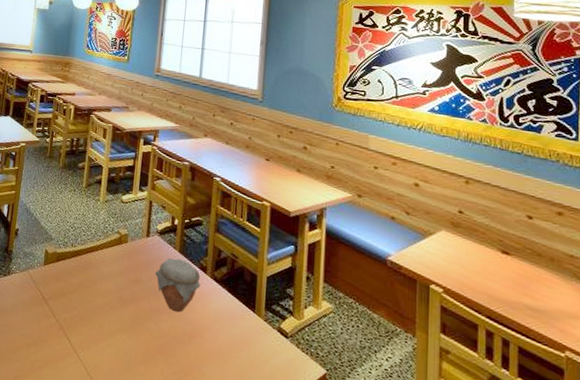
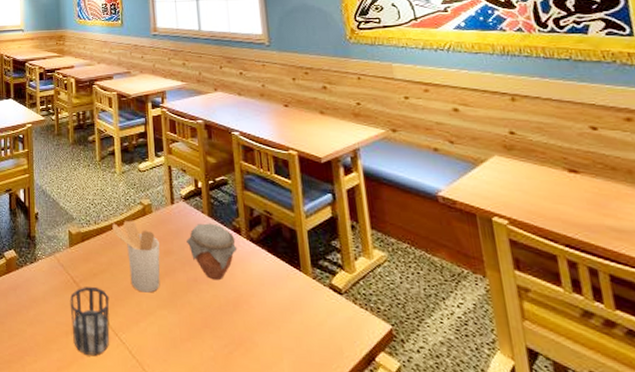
cup: none [33,304,74,369] -> present [70,287,110,355]
utensil holder: none [87,247,130,317] -> present [112,220,160,293]

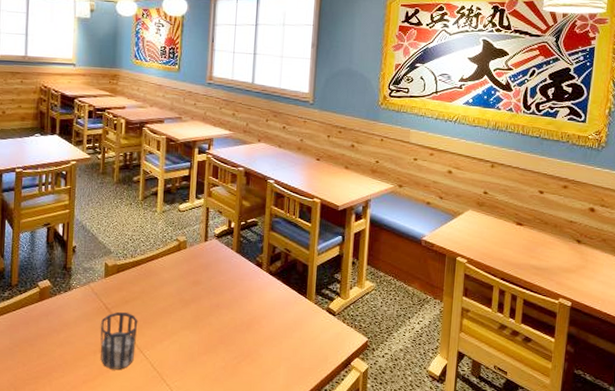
utensil holder: present [112,220,160,293] -> none [148,254,190,317]
jar: present [187,223,238,281] -> none [214,258,257,306]

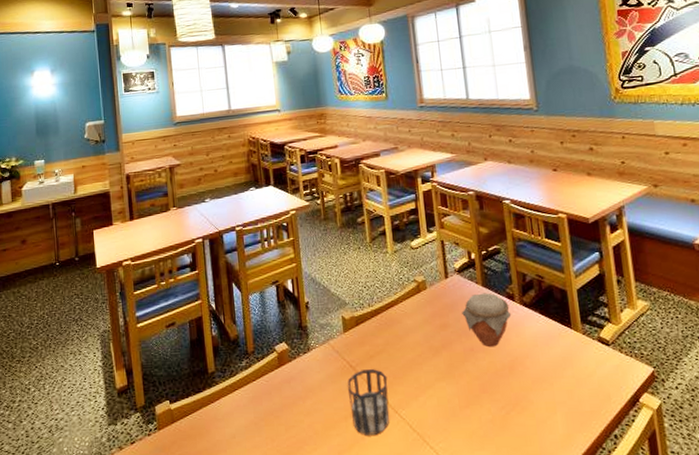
jar: none [214,258,257,306] -> present [462,292,512,348]

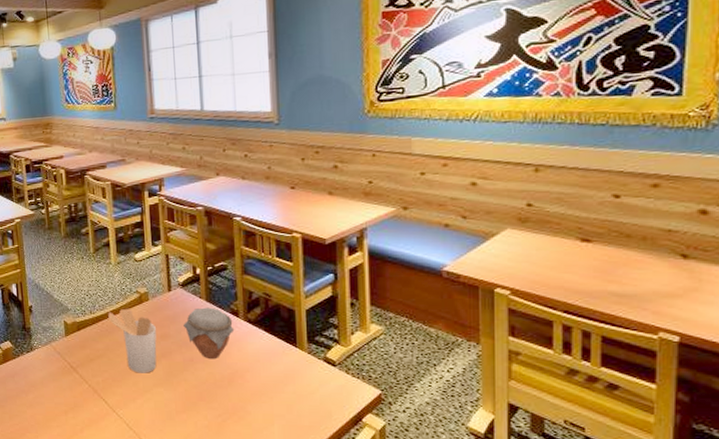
cup: present [347,369,390,435] -> none [67,371,107,429]
utensil holder: none [387,298,438,368] -> present [108,308,157,373]

